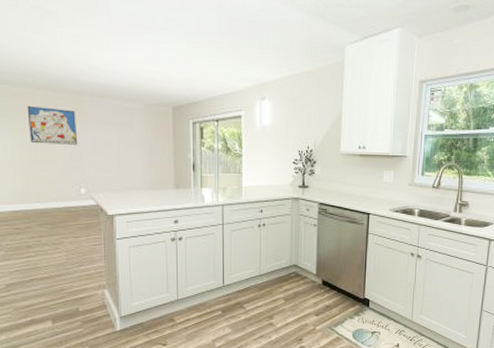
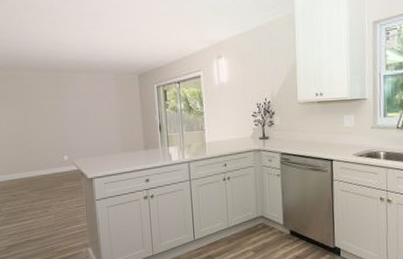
wall art: present [27,106,77,145] -> none [17,86,59,119]

